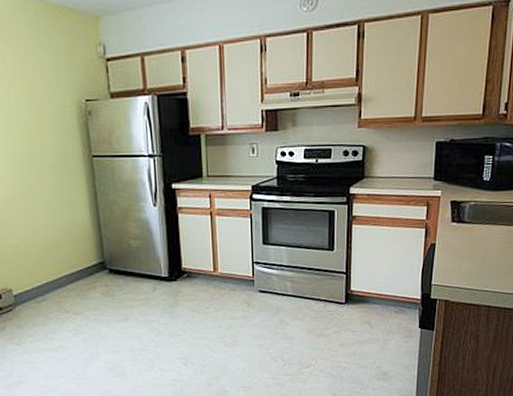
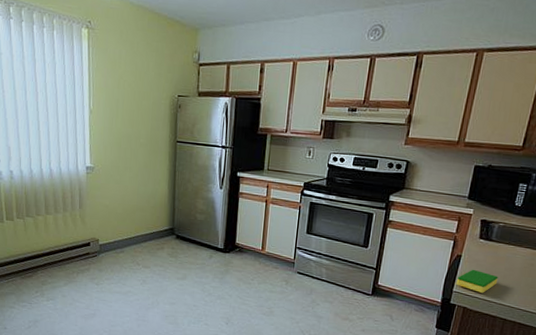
dish sponge: none [434,256,477,282] -> present [456,269,498,293]

